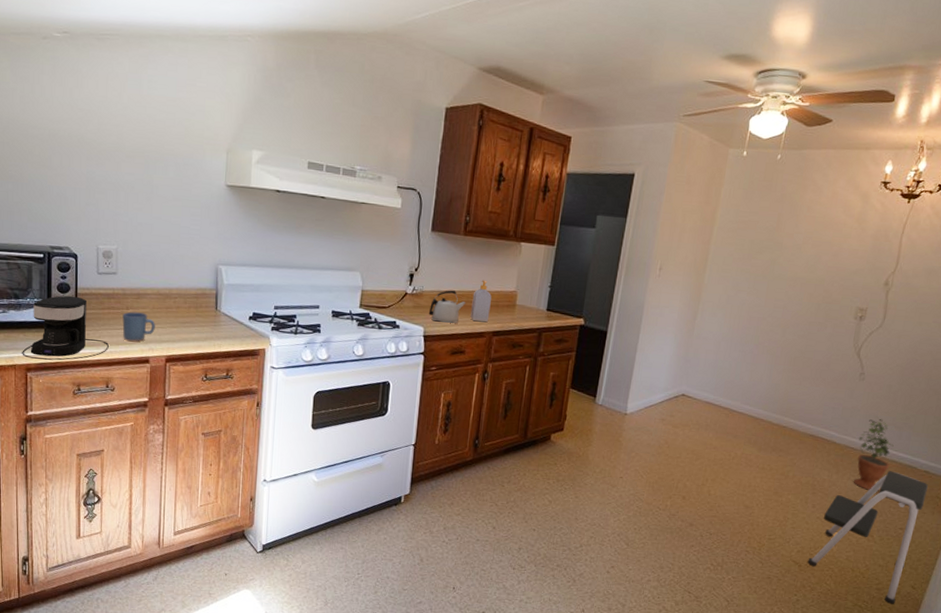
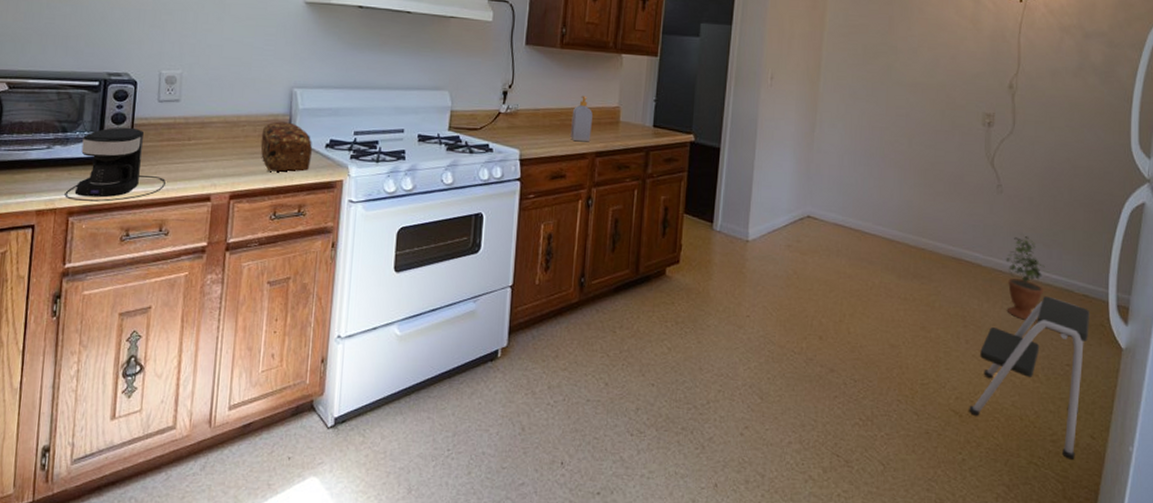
mug: present [122,312,155,342] -> none [182,143,220,178]
bread loaf: none [191,295,238,340] -> present [260,121,313,172]
kettle: present [428,290,466,324] -> none [524,107,565,144]

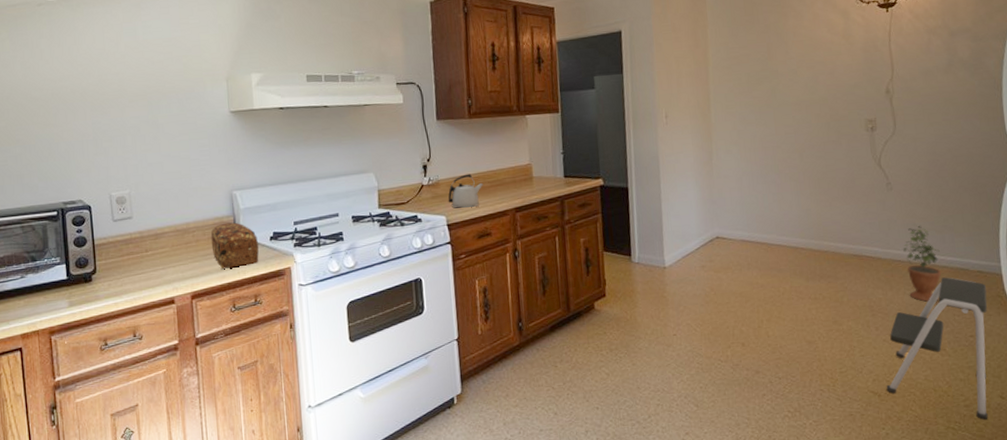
coffee maker: present [64,127,166,202] -> none [44,248,132,321]
kettle: none [524,107,565,144] -> present [448,174,483,208]
soap bottle: present [570,95,593,142] -> none [488,158,509,201]

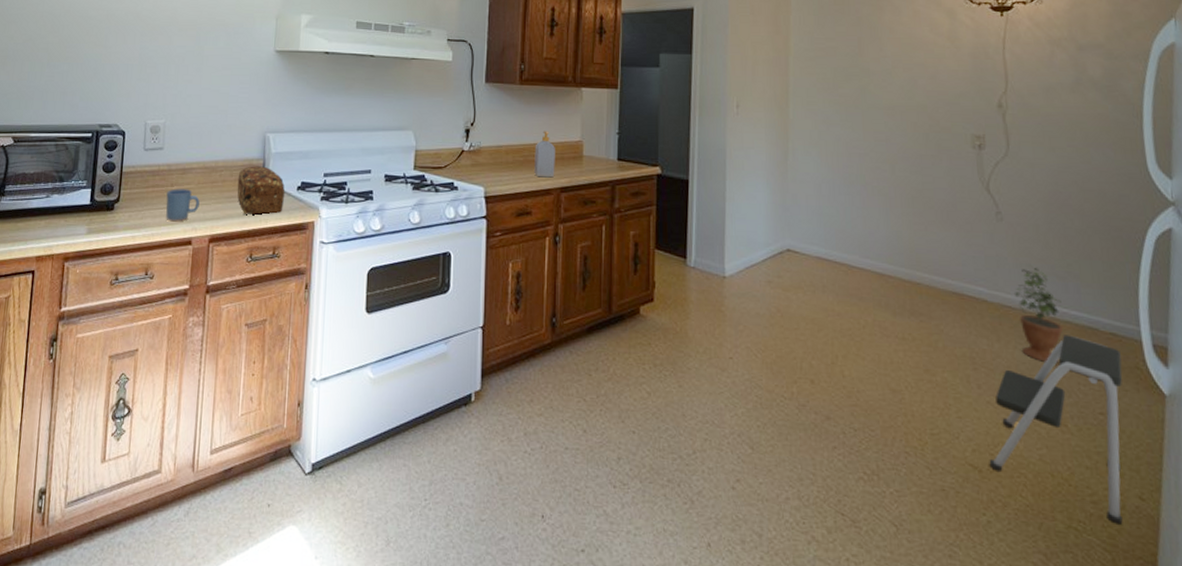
mug: none [142,252,177,285] -> present [165,189,200,222]
kettle: present [448,174,483,208] -> none [488,144,528,181]
soap bottle: none [488,158,509,201] -> present [534,131,555,178]

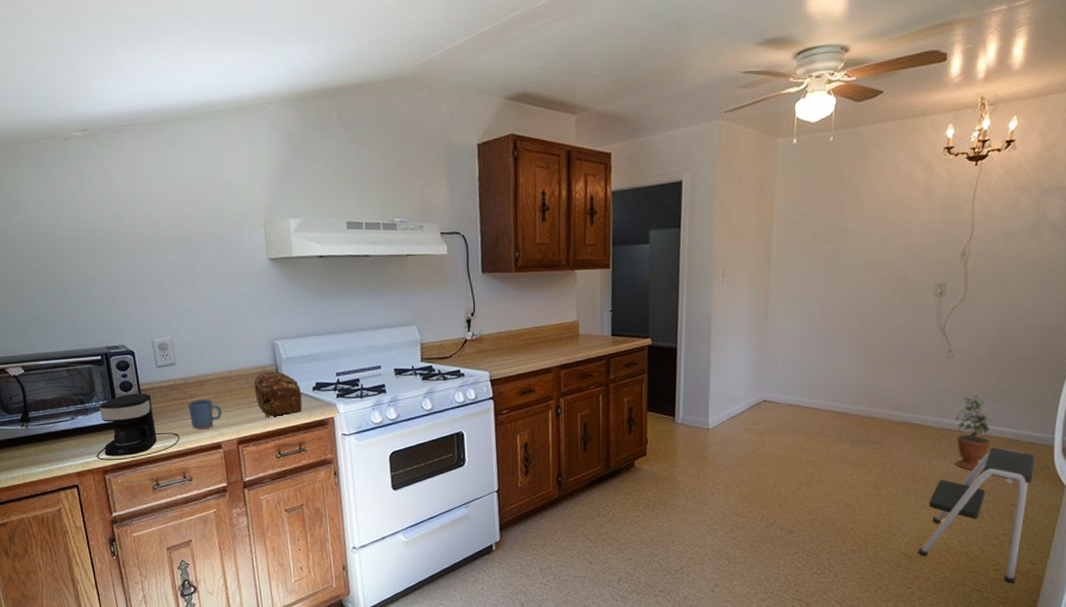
coffee maker: none [61,175,151,248] -> present [96,393,180,461]
soap bottle: present [534,131,555,178] -> none [533,314,554,358]

